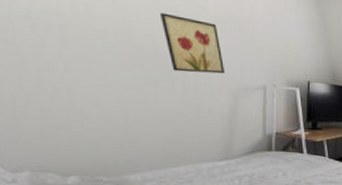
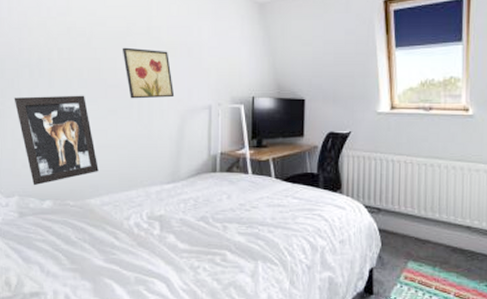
wall art: none [9,54,138,160] -> present [14,95,99,186]

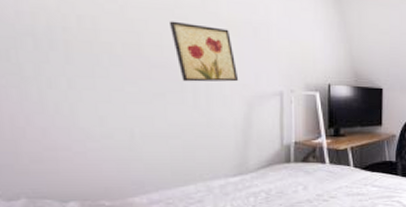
wall art: present [14,95,99,186] -> none [10,73,144,185]

